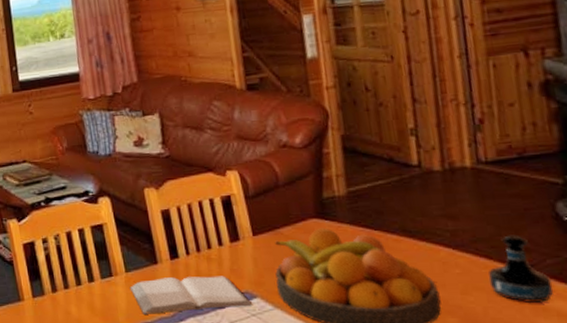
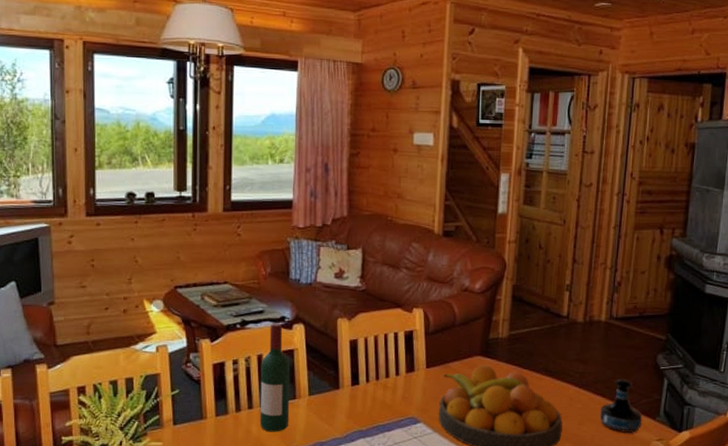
wine bottle: none [70,198,109,313] -> present [259,323,291,432]
book: present [129,276,253,314] -> none [310,402,416,435]

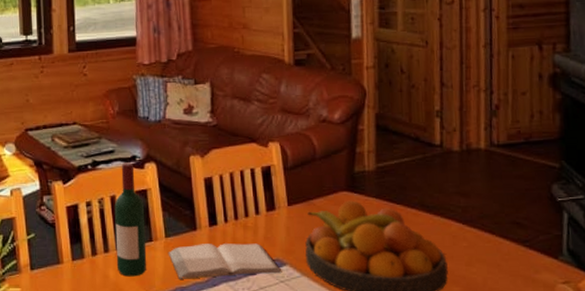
book: none [310,402,416,435] -> present [168,243,282,279]
tequila bottle: present [599,378,643,433] -> none [490,212,543,274]

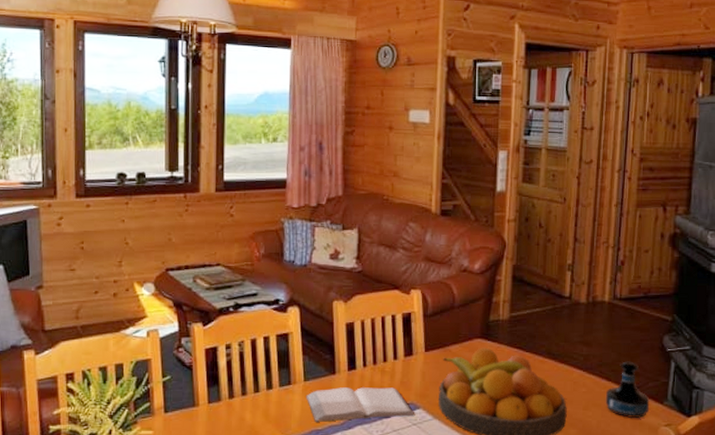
wine bottle: present [114,162,147,277] -> none [253,306,285,420]
tequila bottle: none [490,212,543,274] -> present [605,361,650,418]

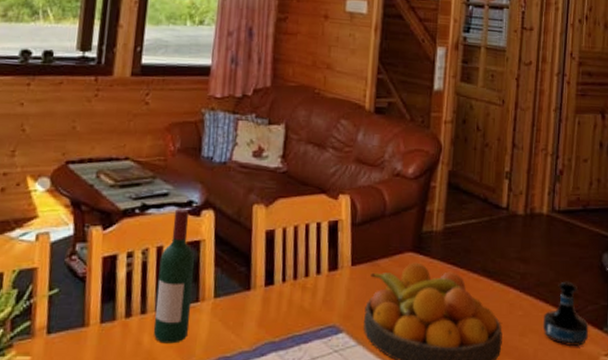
wine bottle: none [253,306,285,420] -> present [153,208,196,344]
book: present [306,387,415,422] -> none [215,306,338,347]

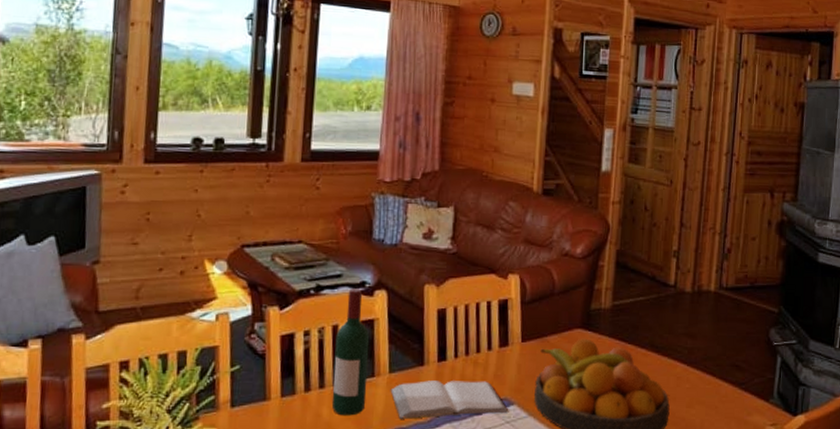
book: none [215,306,338,347] -> present [390,380,509,419]
tequila bottle: present [542,281,589,346] -> none [709,355,755,416]

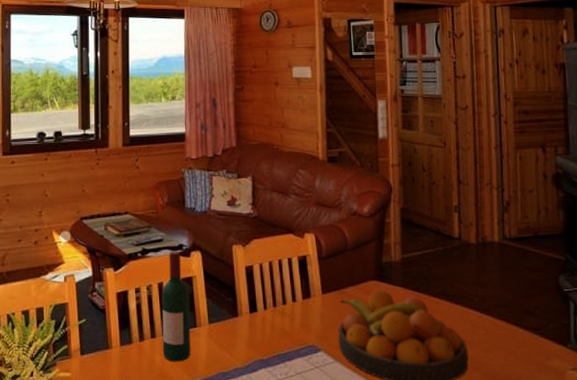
book: present [390,380,509,419] -> none [211,330,317,365]

